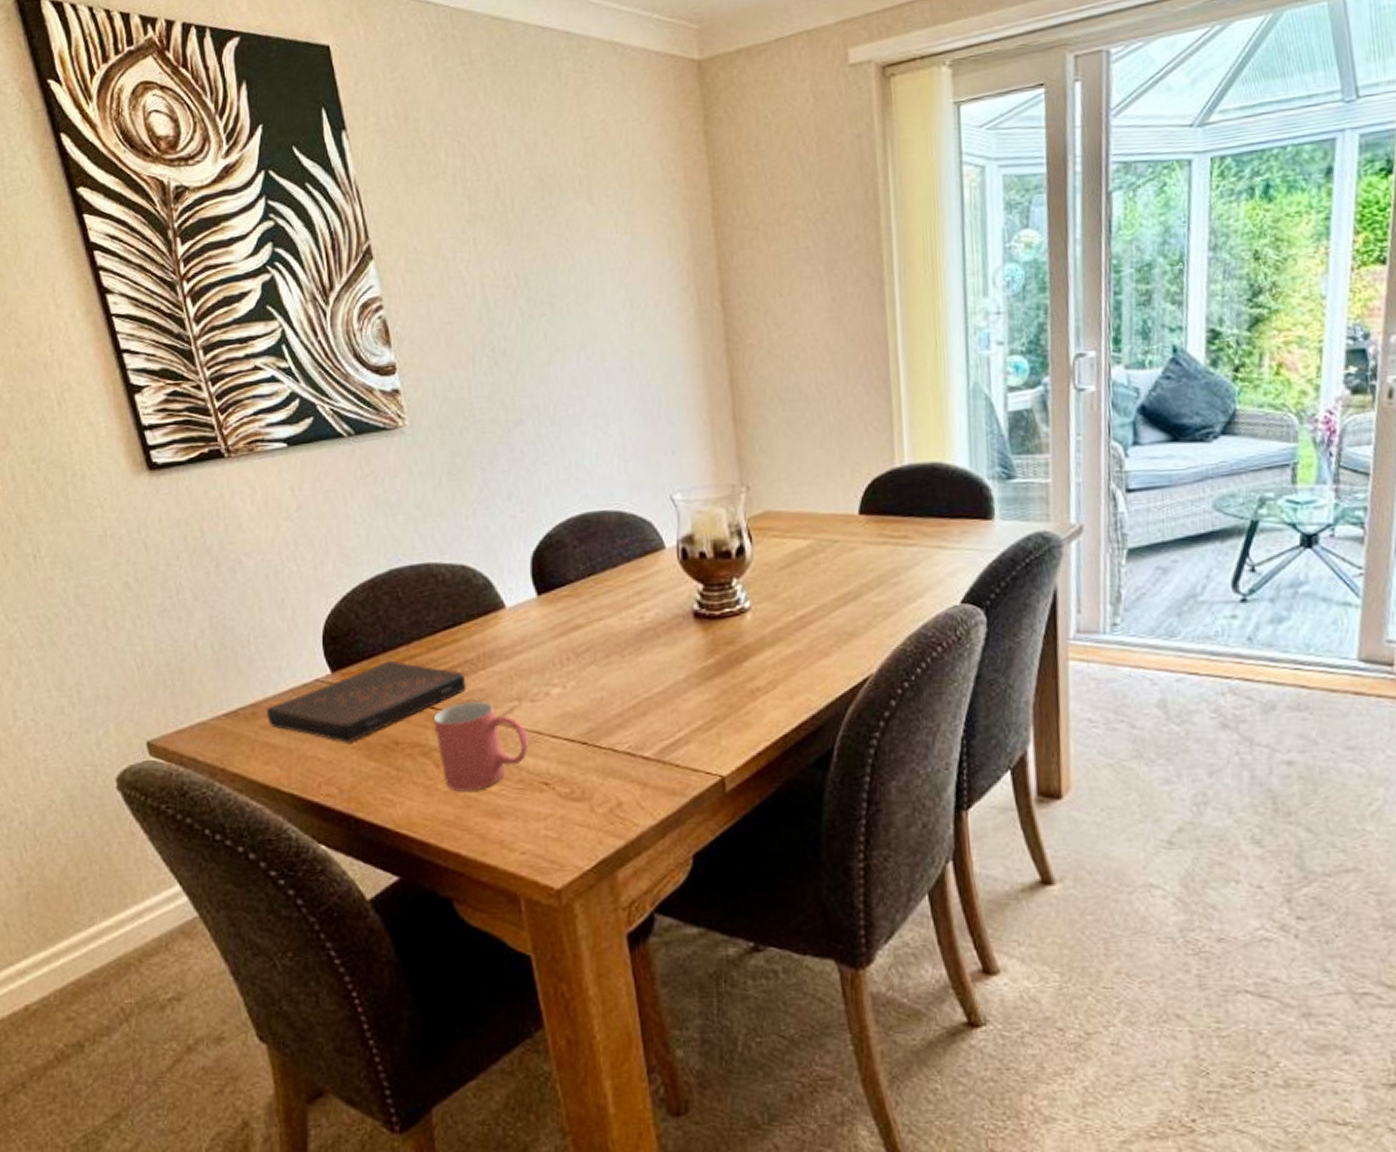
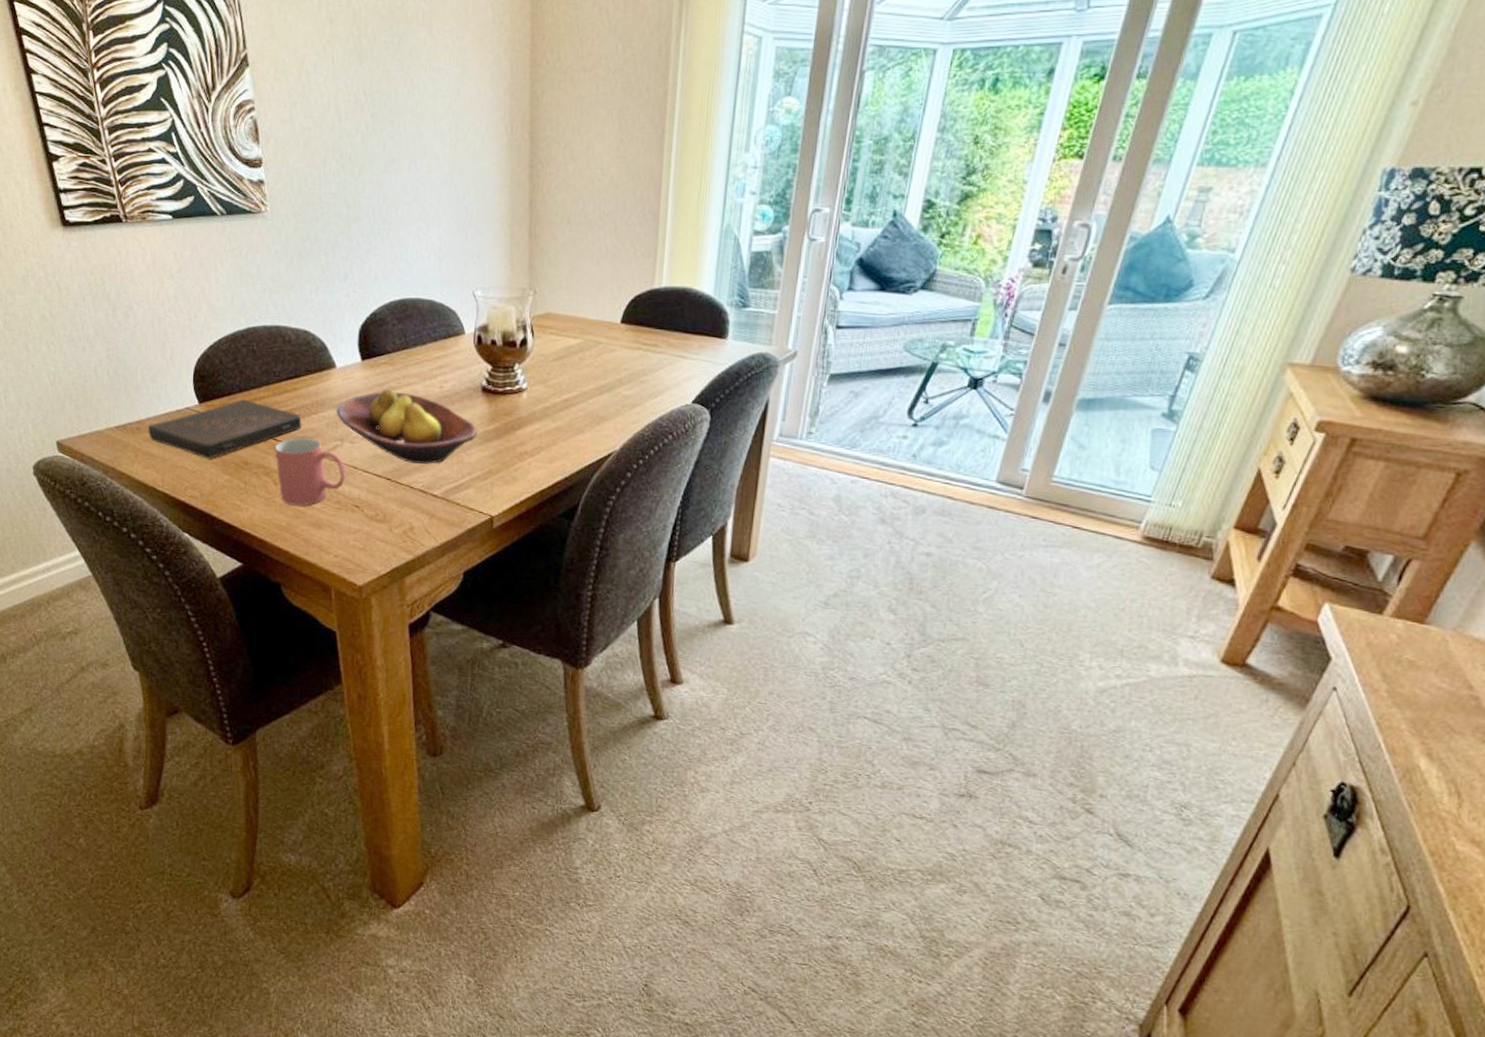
fruit bowl: none [509,627,694,719] -> present [336,388,478,464]

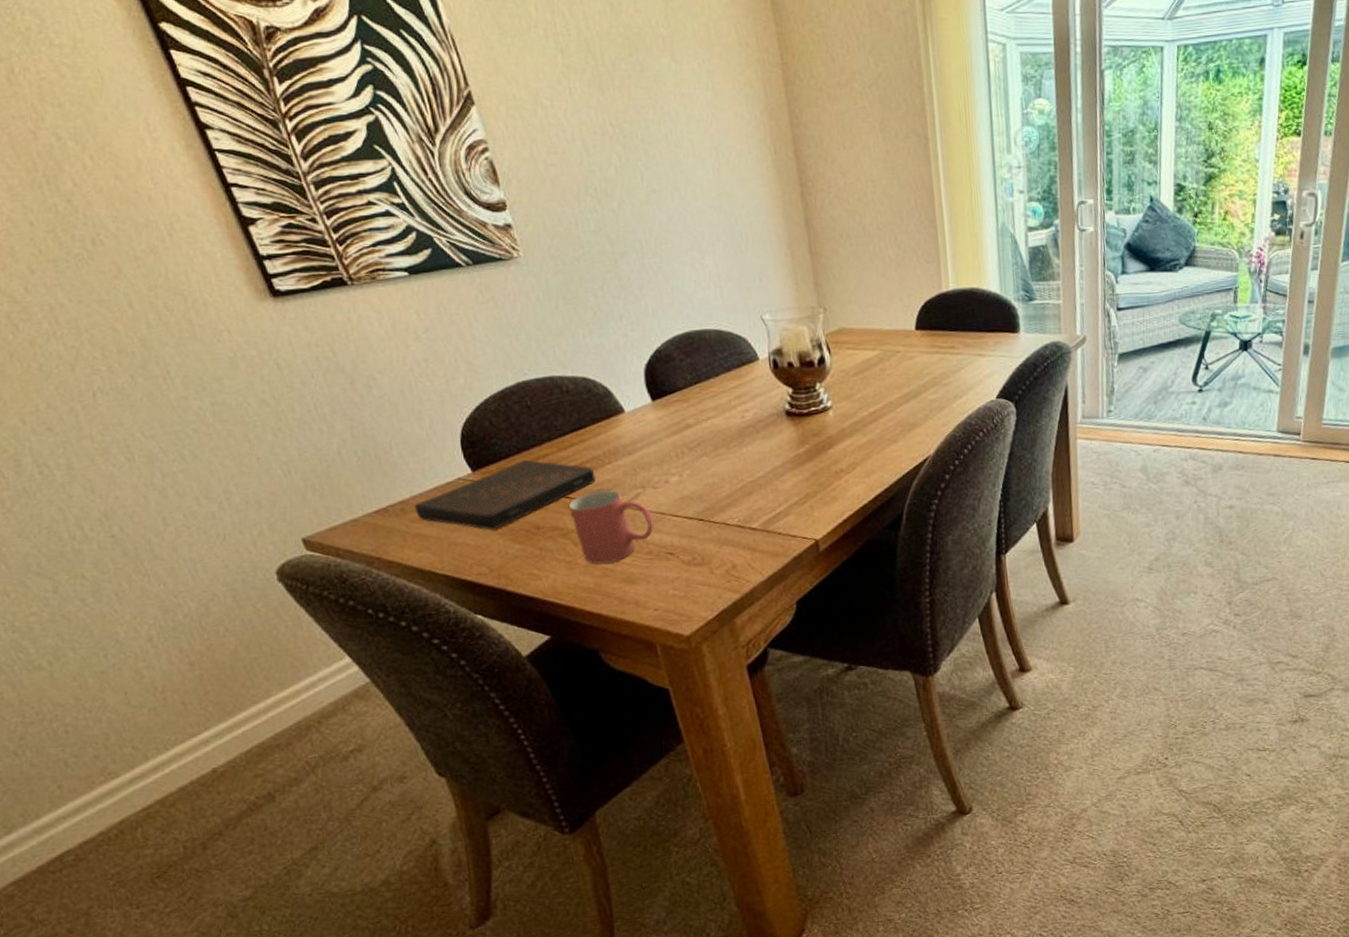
fruit bowl: present [336,388,478,464] -> none [631,426,789,499]

